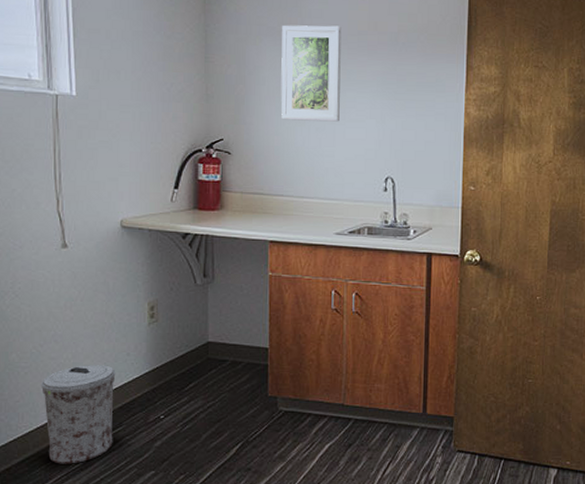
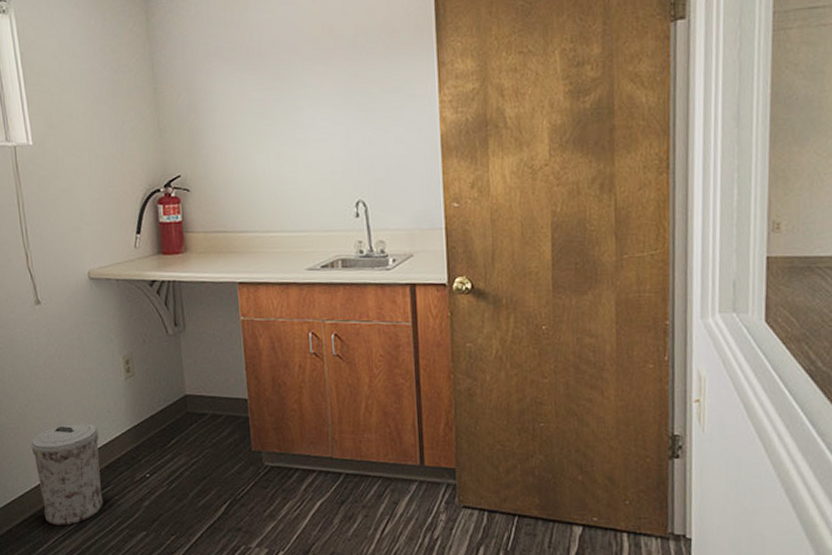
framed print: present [281,25,342,122] -> none [230,35,300,148]

